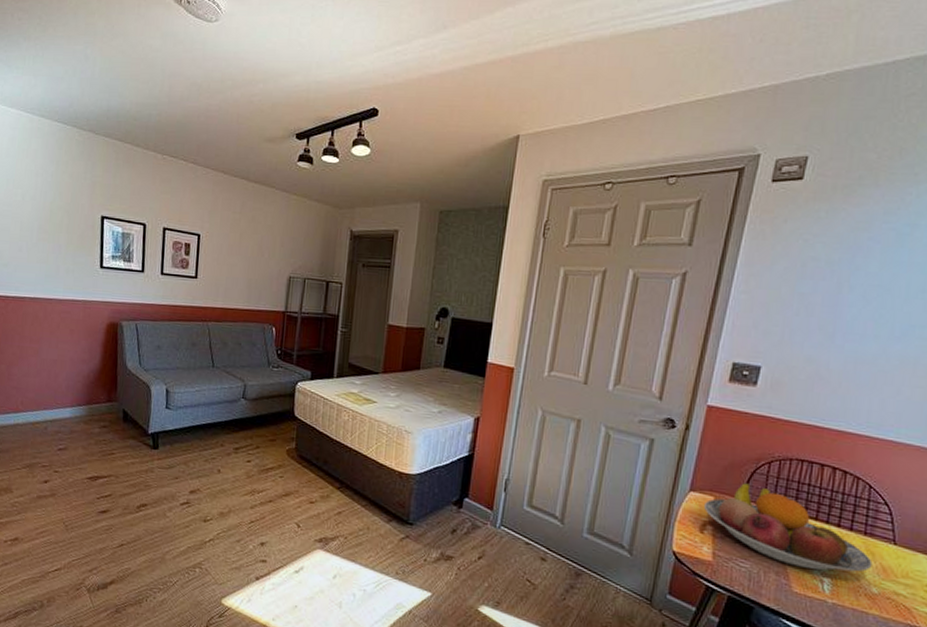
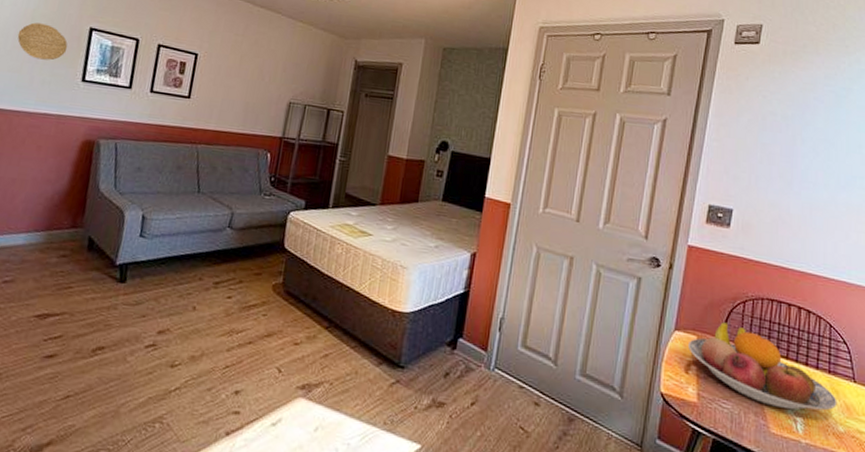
decorative plate: none [40,215,85,250] -> present [17,22,68,61]

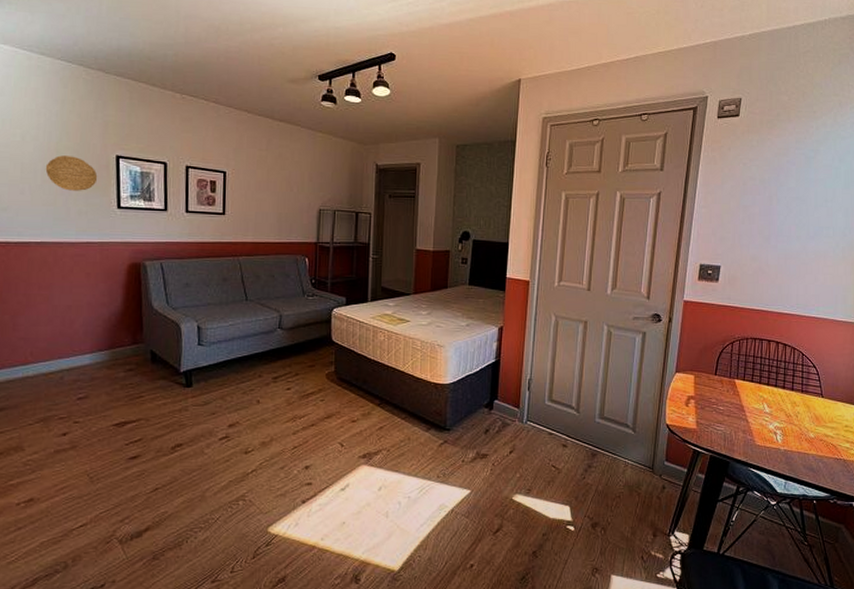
fruit bowl: present [687,321,837,411] -> none [686,360,809,424]

